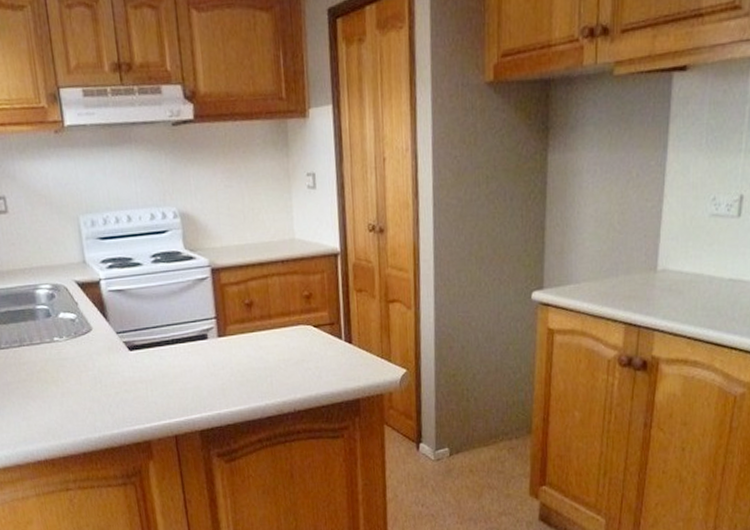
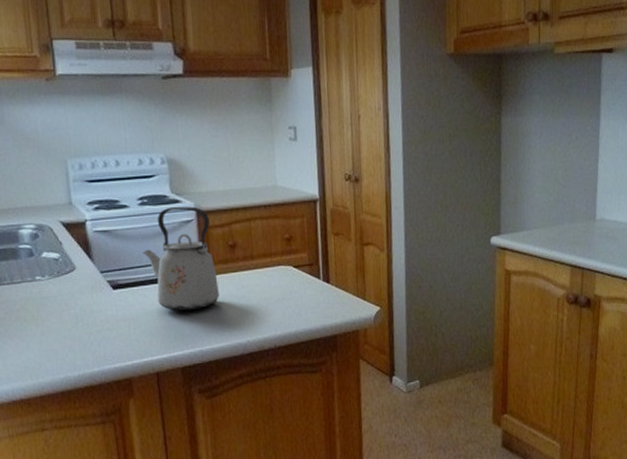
kettle: none [157,263,236,373] -> present [142,206,219,312]

